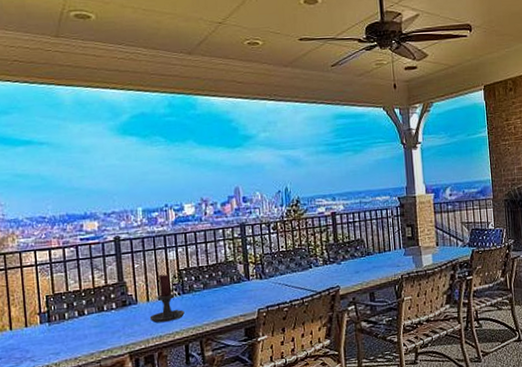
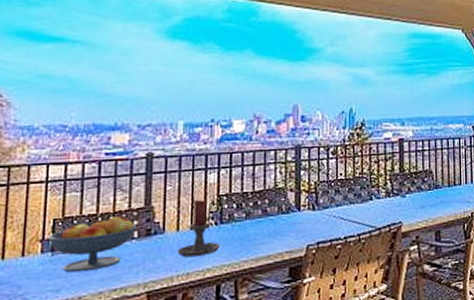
fruit bowl: none [44,291,114,339] -> present [48,216,137,273]

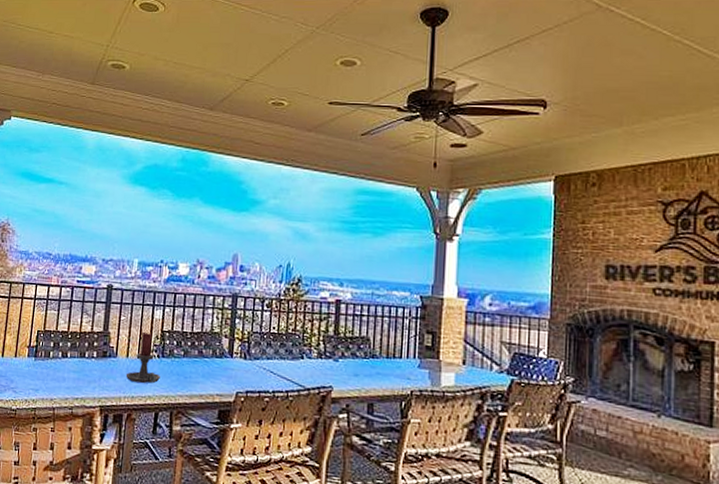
fruit bowl: present [48,216,137,273] -> none [33,336,97,379]

